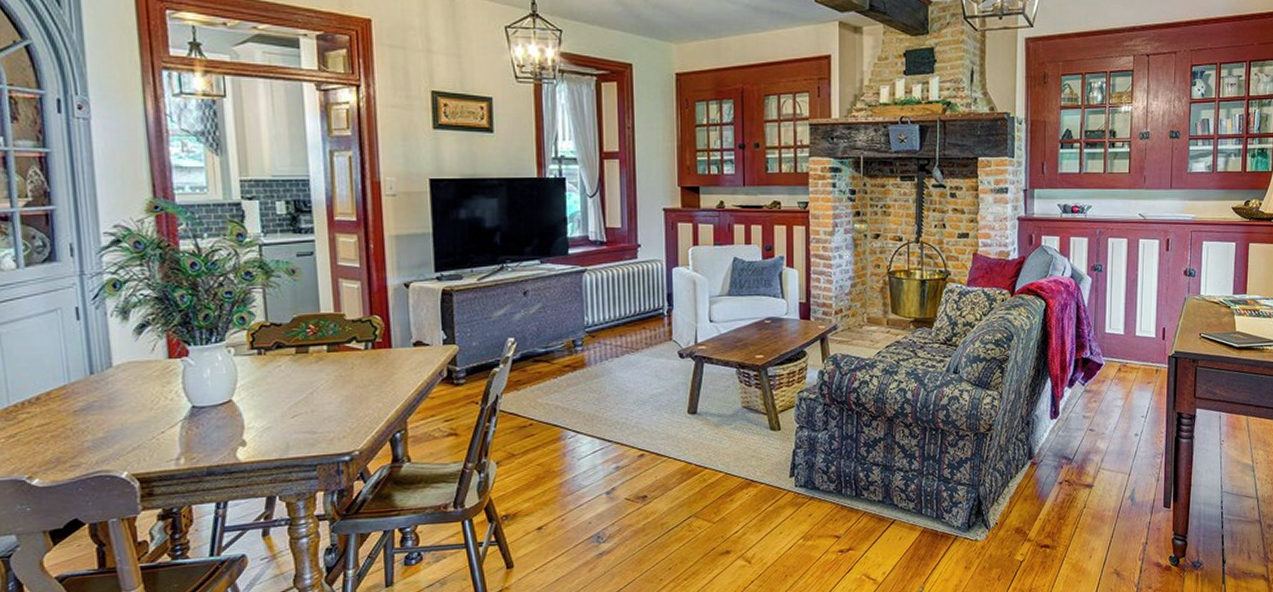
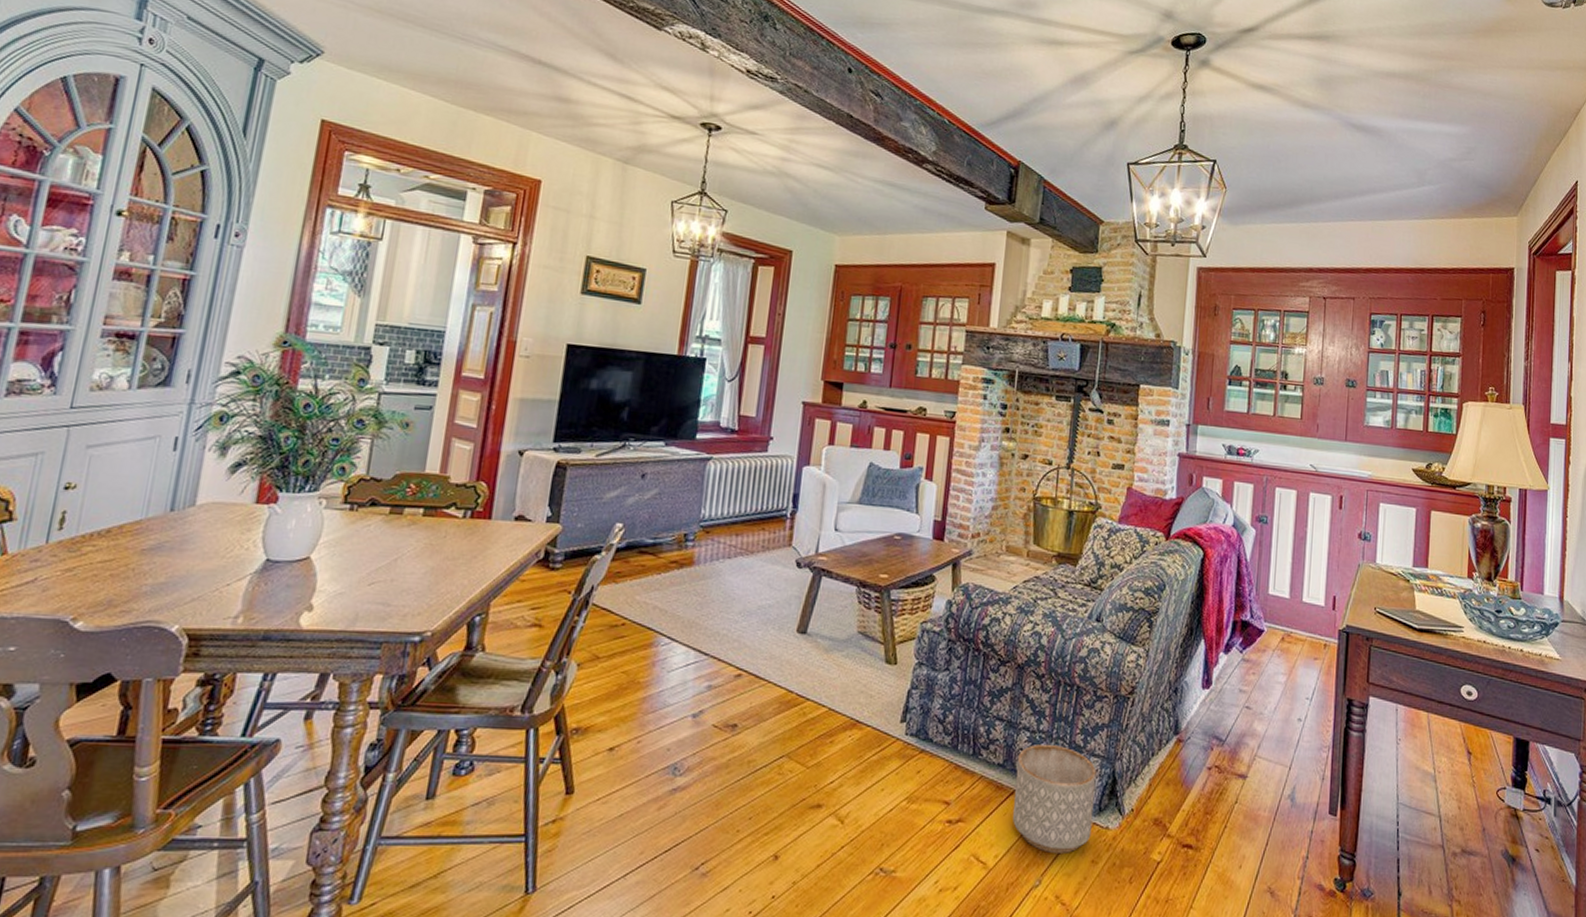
planter: none [894,479,964,565] -> present [1012,743,1097,853]

